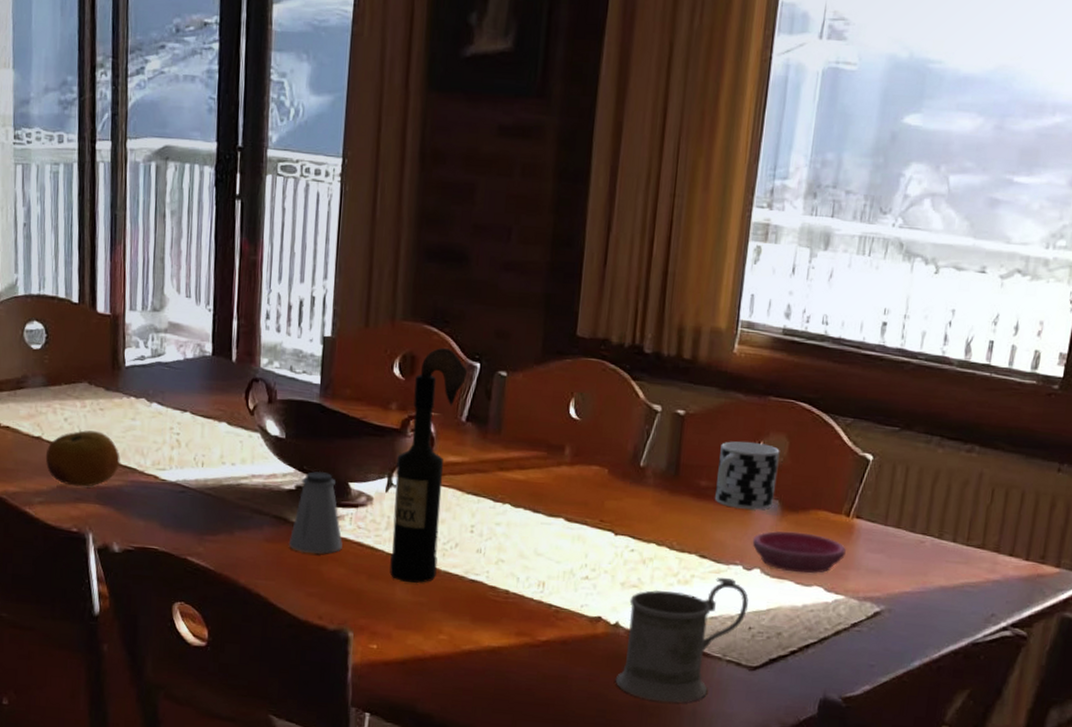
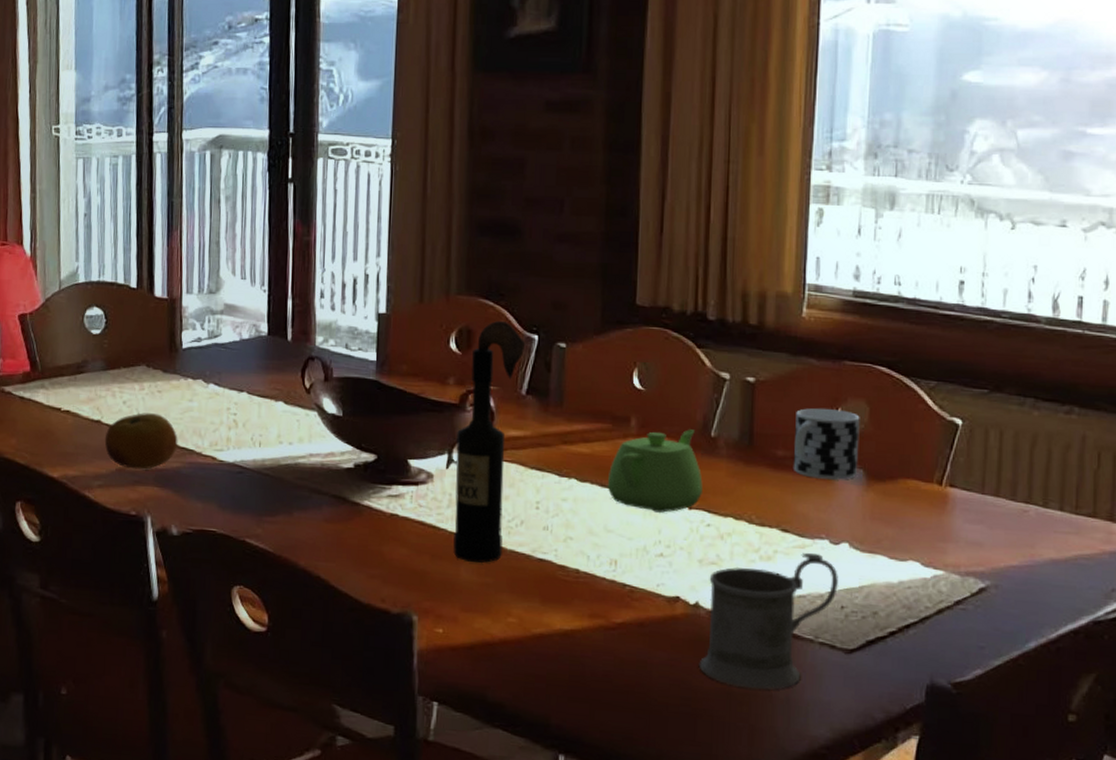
saltshaker: present [288,471,343,555] -> none [348,448,404,535]
teapot: none [539,459,630,538] -> present [607,429,703,513]
saucer: present [752,531,846,574] -> none [837,502,941,547]

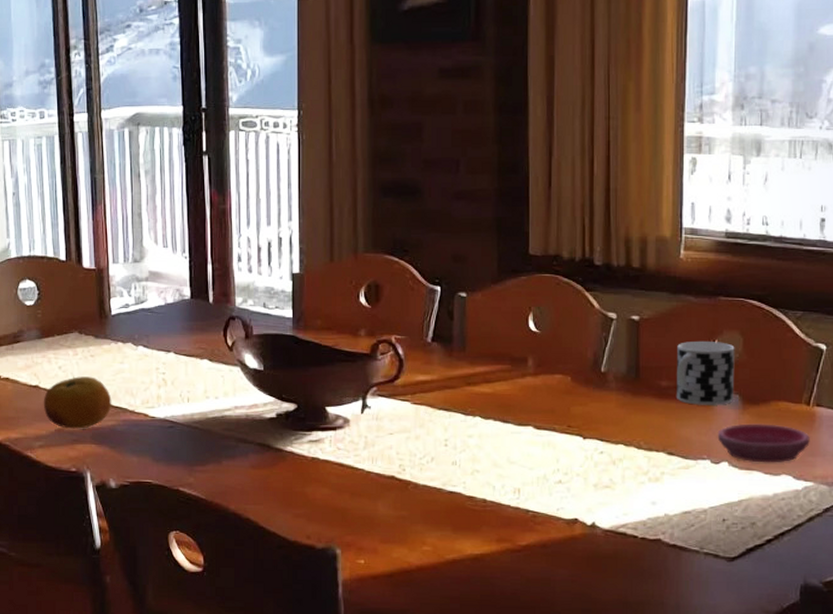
wine bottle: present [453,321,526,564] -> none [370,276,430,499]
teapot: present [607,429,703,513] -> none [508,366,595,443]
mug: present [698,552,838,690] -> none [597,472,719,598]
saucer: none [837,502,941,547] -> present [717,423,810,463]

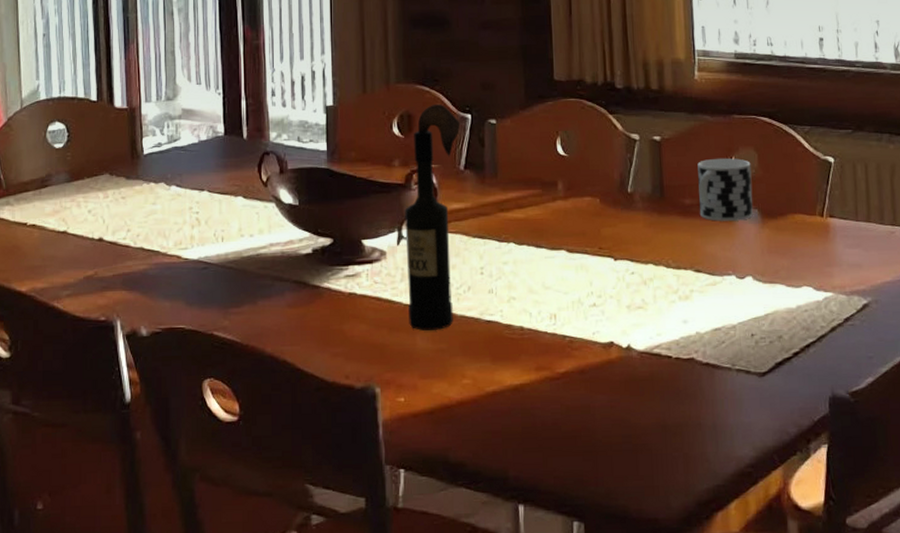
fruit: present [43,376,112,429] -> none [71,219,144,275]
wine bottle: none [370,276,430,499] -> present [405,104,461,331]
saucer: present [717,423,810,463] -> none [740,237,827,276]

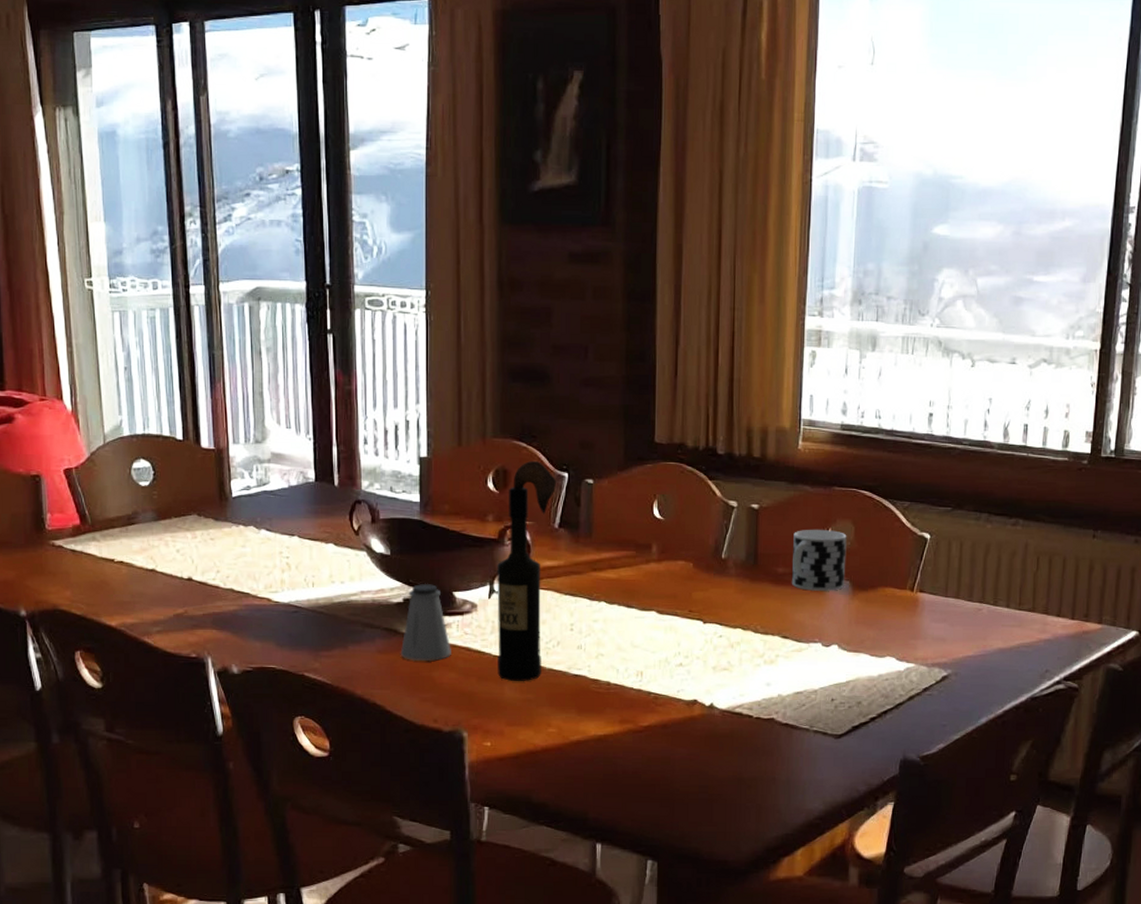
saltshaker: none [310,232,362,315] -> present [400,583,451,662]

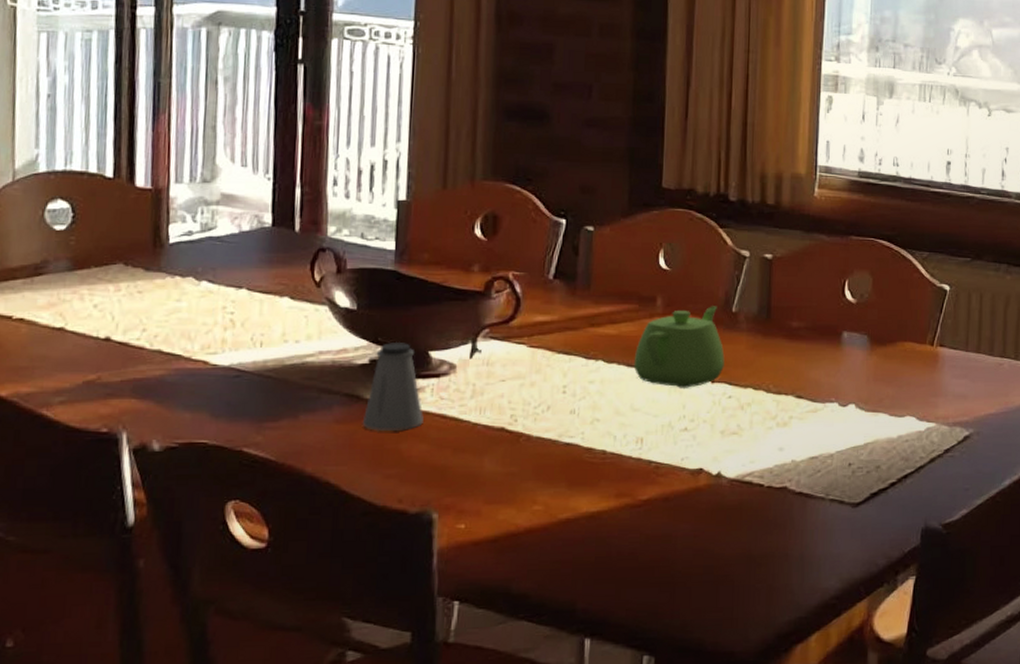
wine bottle: present [497,461,557,682] -> none [477,206,553,453]
teapot: none [632,553,715,628] -> present [633,306,725,388]
cup: present [791,529,847,591] -> none [806,280,865,346]

